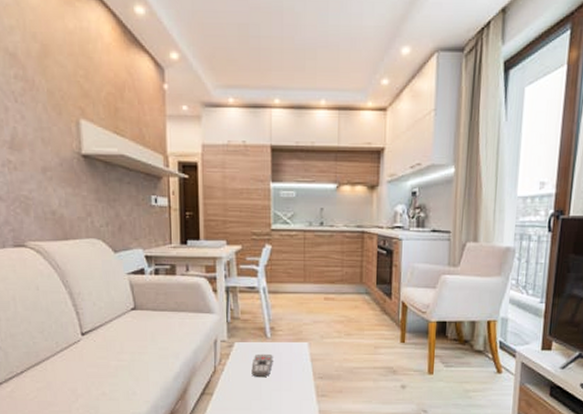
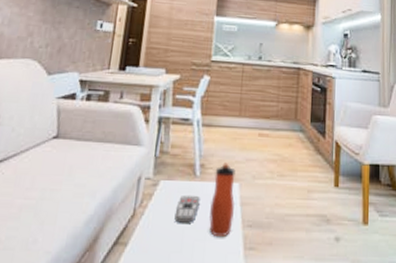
water bottle: none [282,325,306,388] -> present [209,162,236,238]

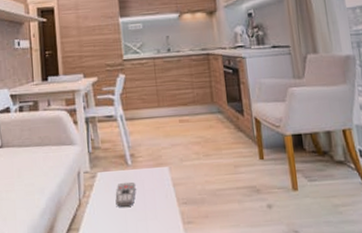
water bottle: present [209,162,236,238] -> none [145,150,169,216]

